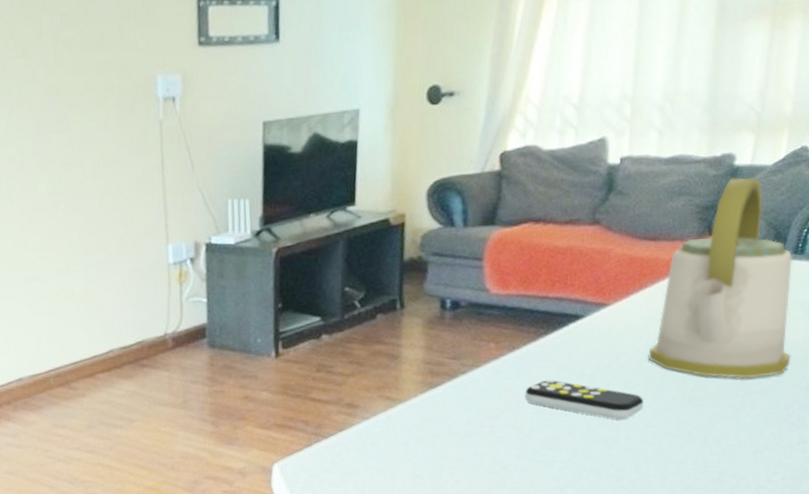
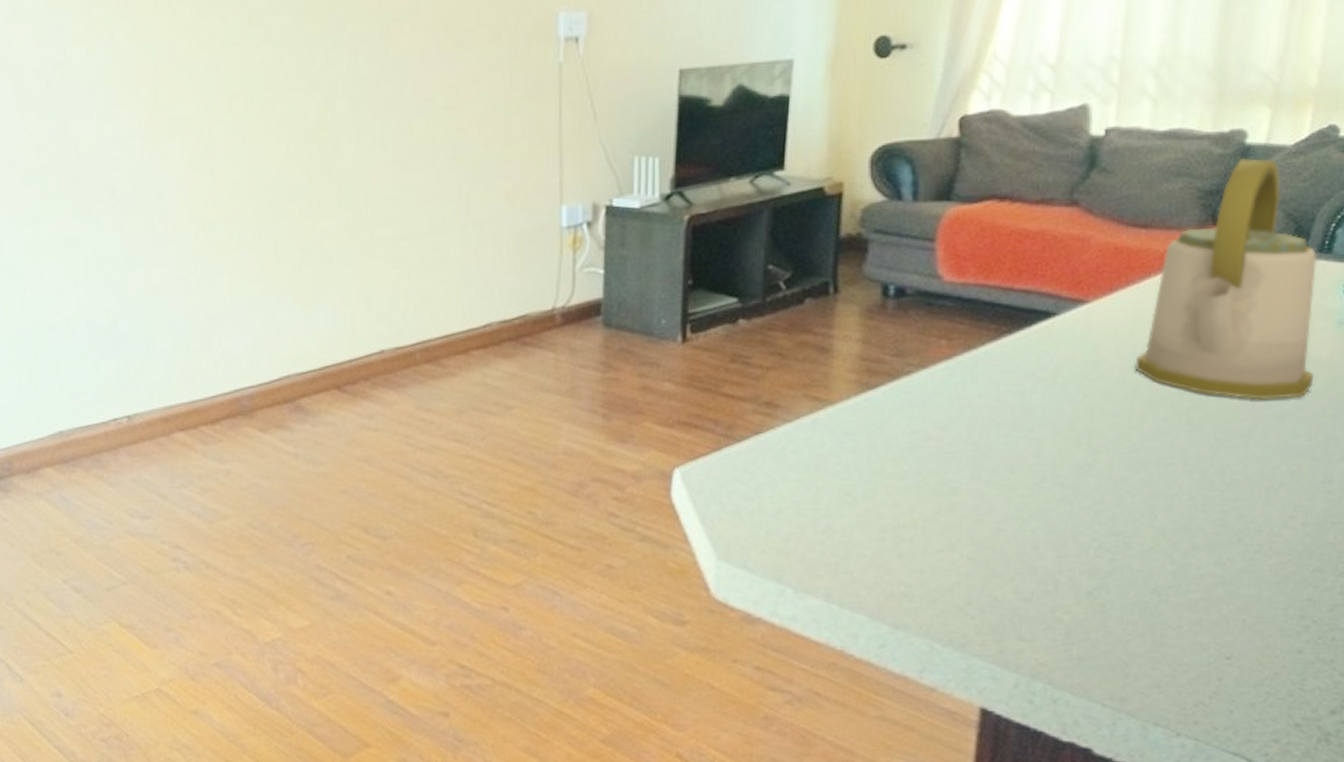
remote control: present [525,379,643,420] -> none [982,387,1128,441]

